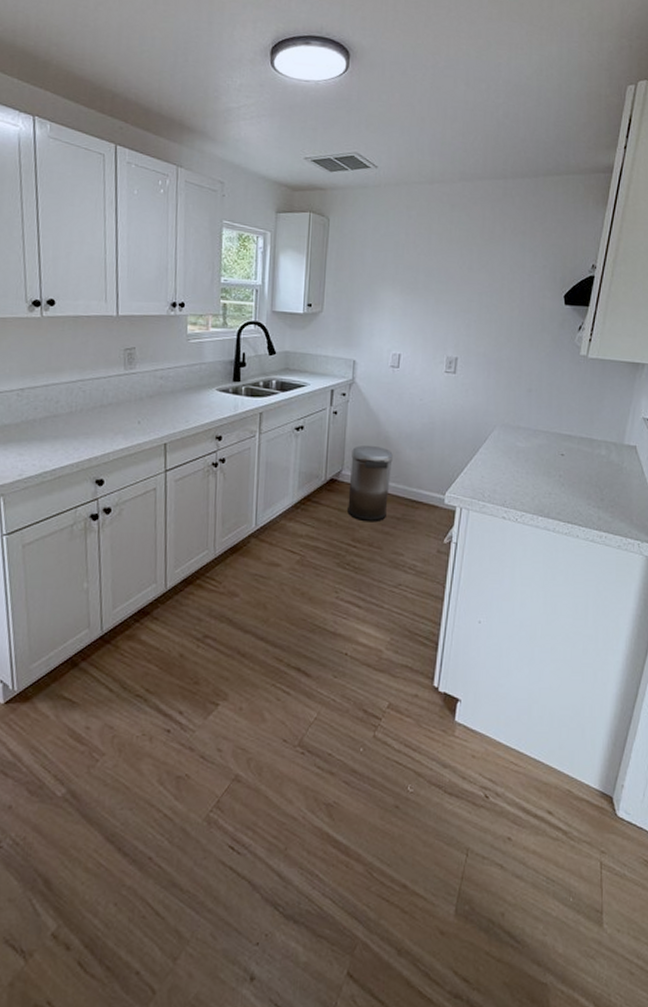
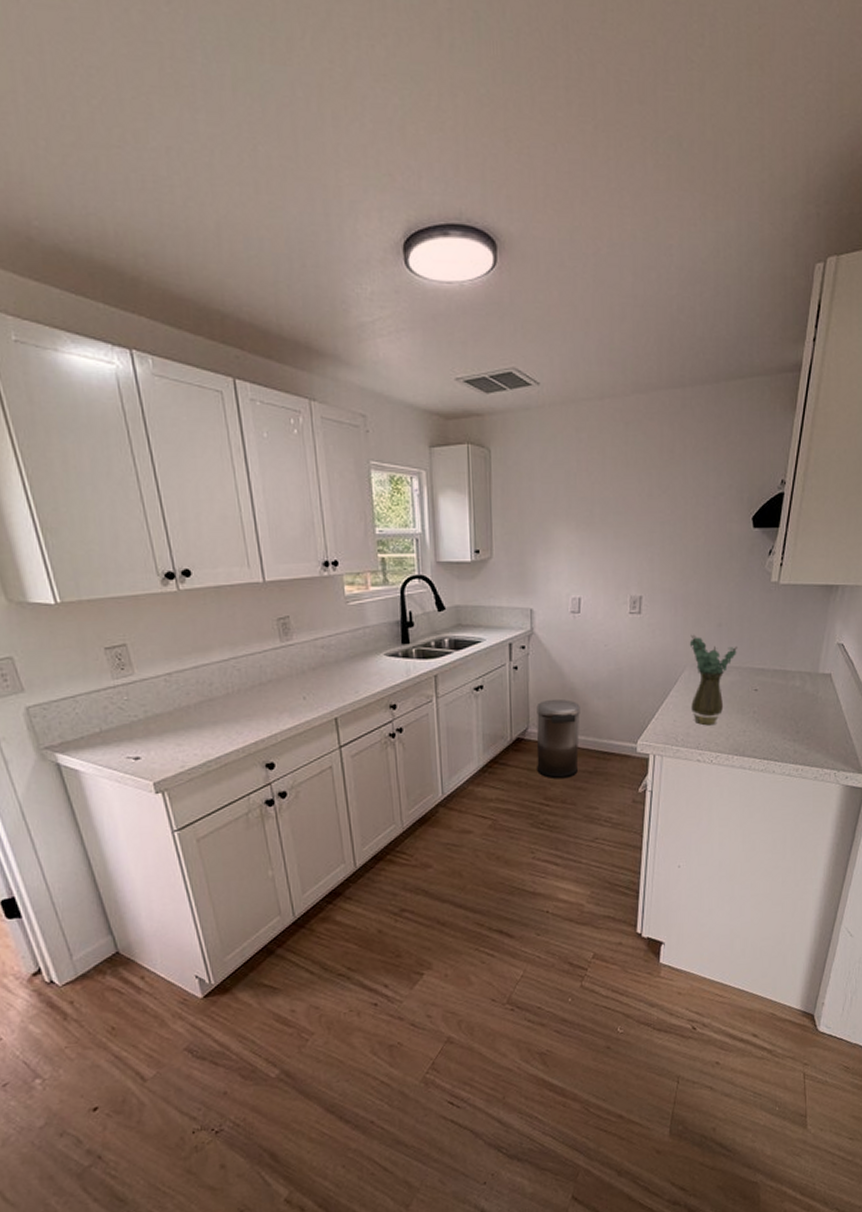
vase: none [499,396,546,485] -> present [689,634,737,726]

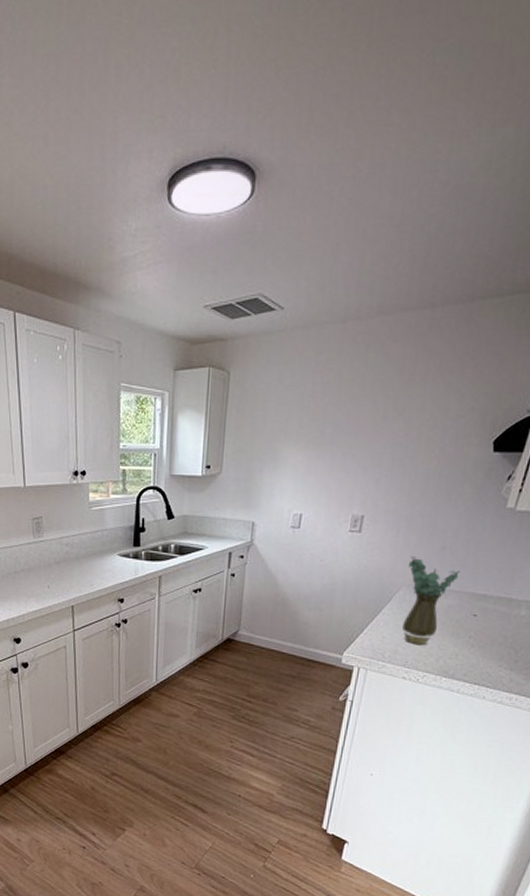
pedal bin: present [536,699,580,779] -> none [243,607,290,680]

